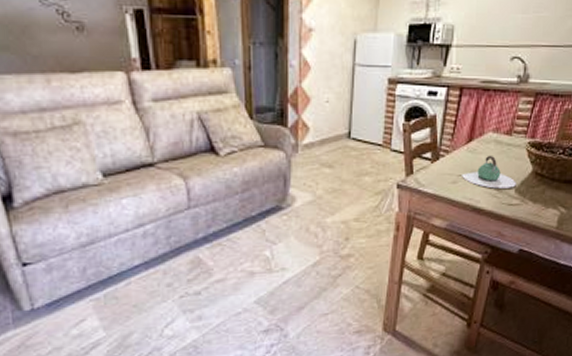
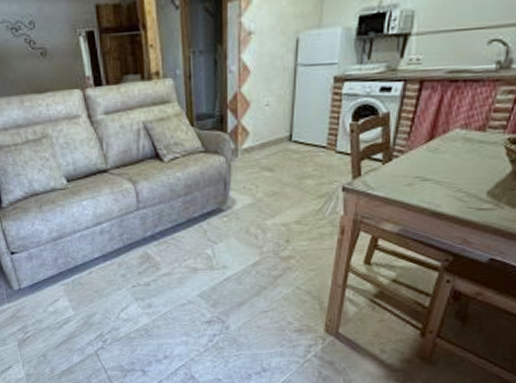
teapot: present [461,155,516,189] -> none [418,154,489,191]

